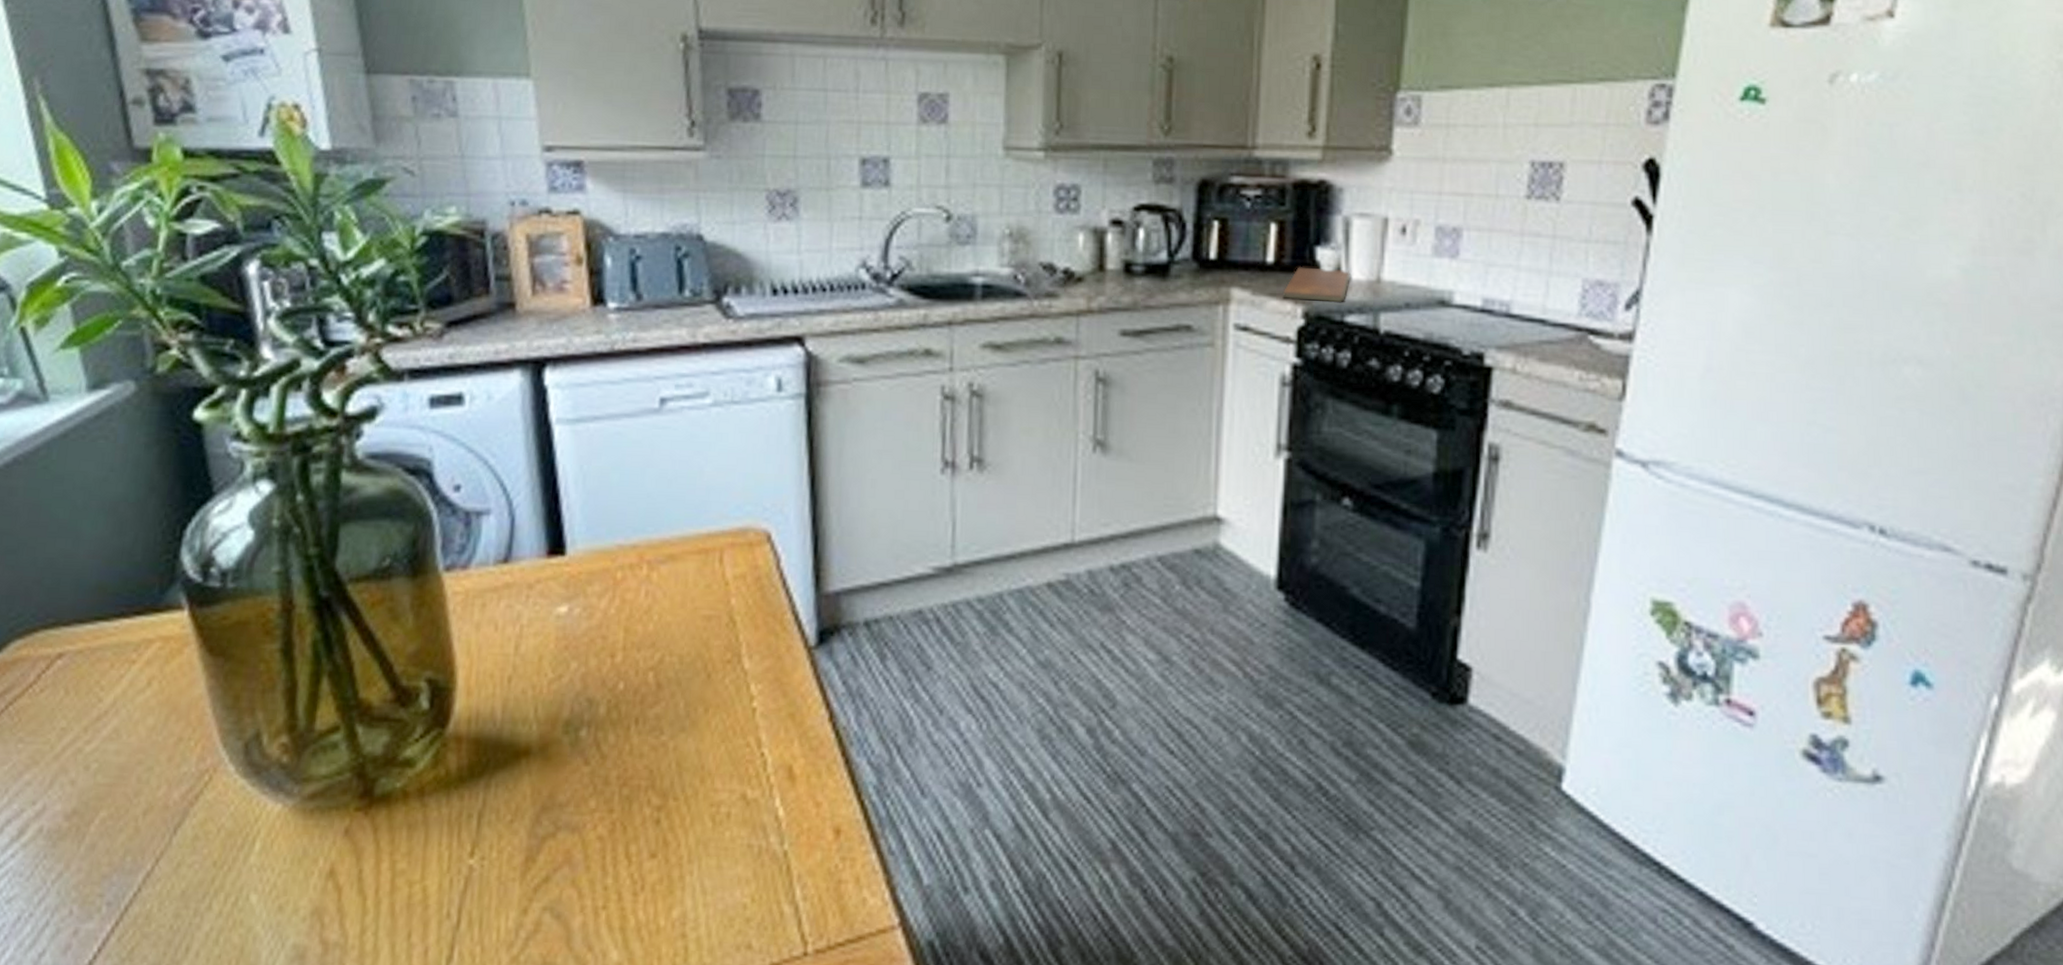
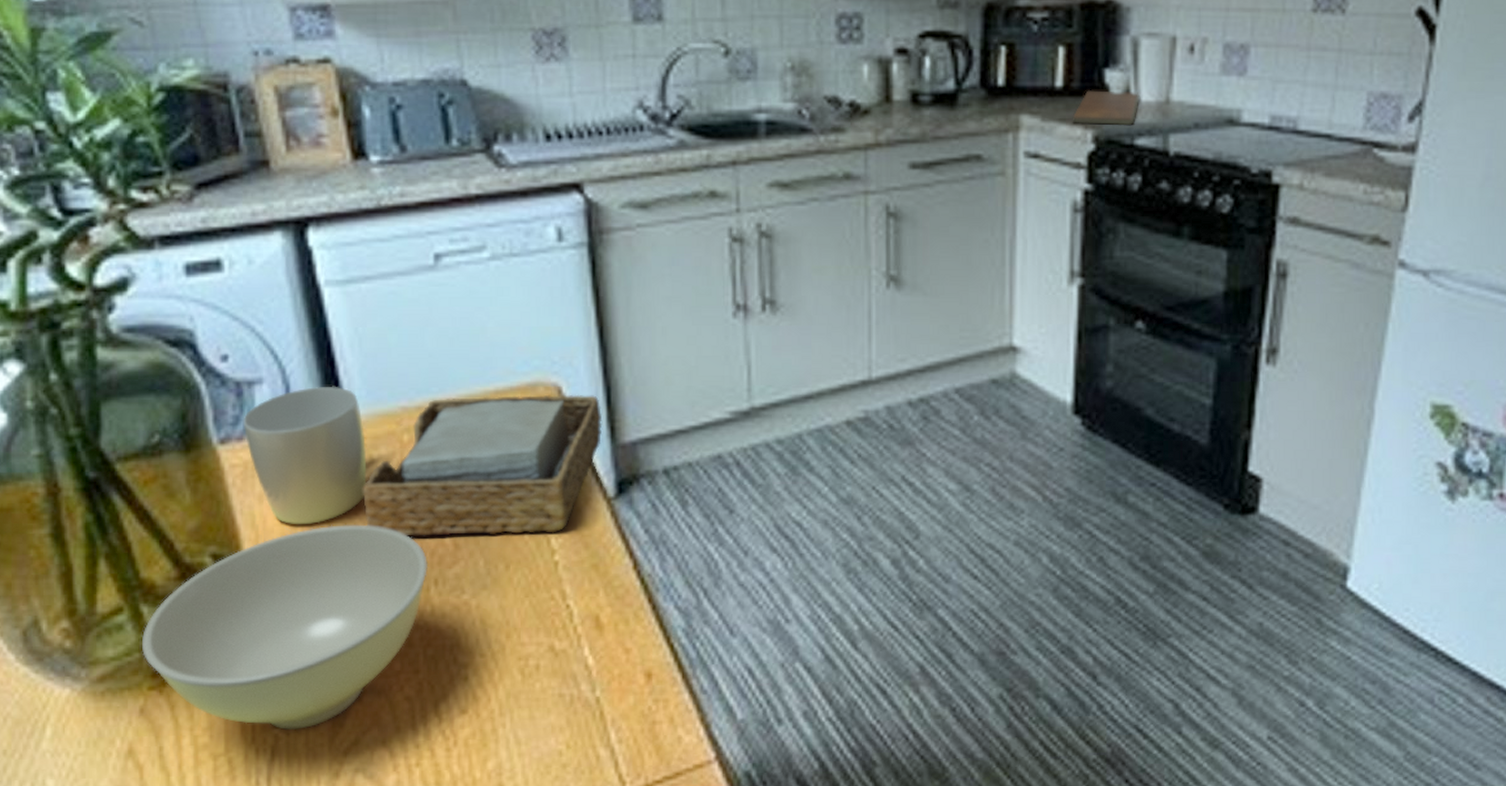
bowl: none [353,657,631,862] -> present [142,524,429,730]
mug: none [468,520,582,656] -> present [243,386,367,525]
napkin holder: none [574,538,808,679] -> present [363,394,603,536]

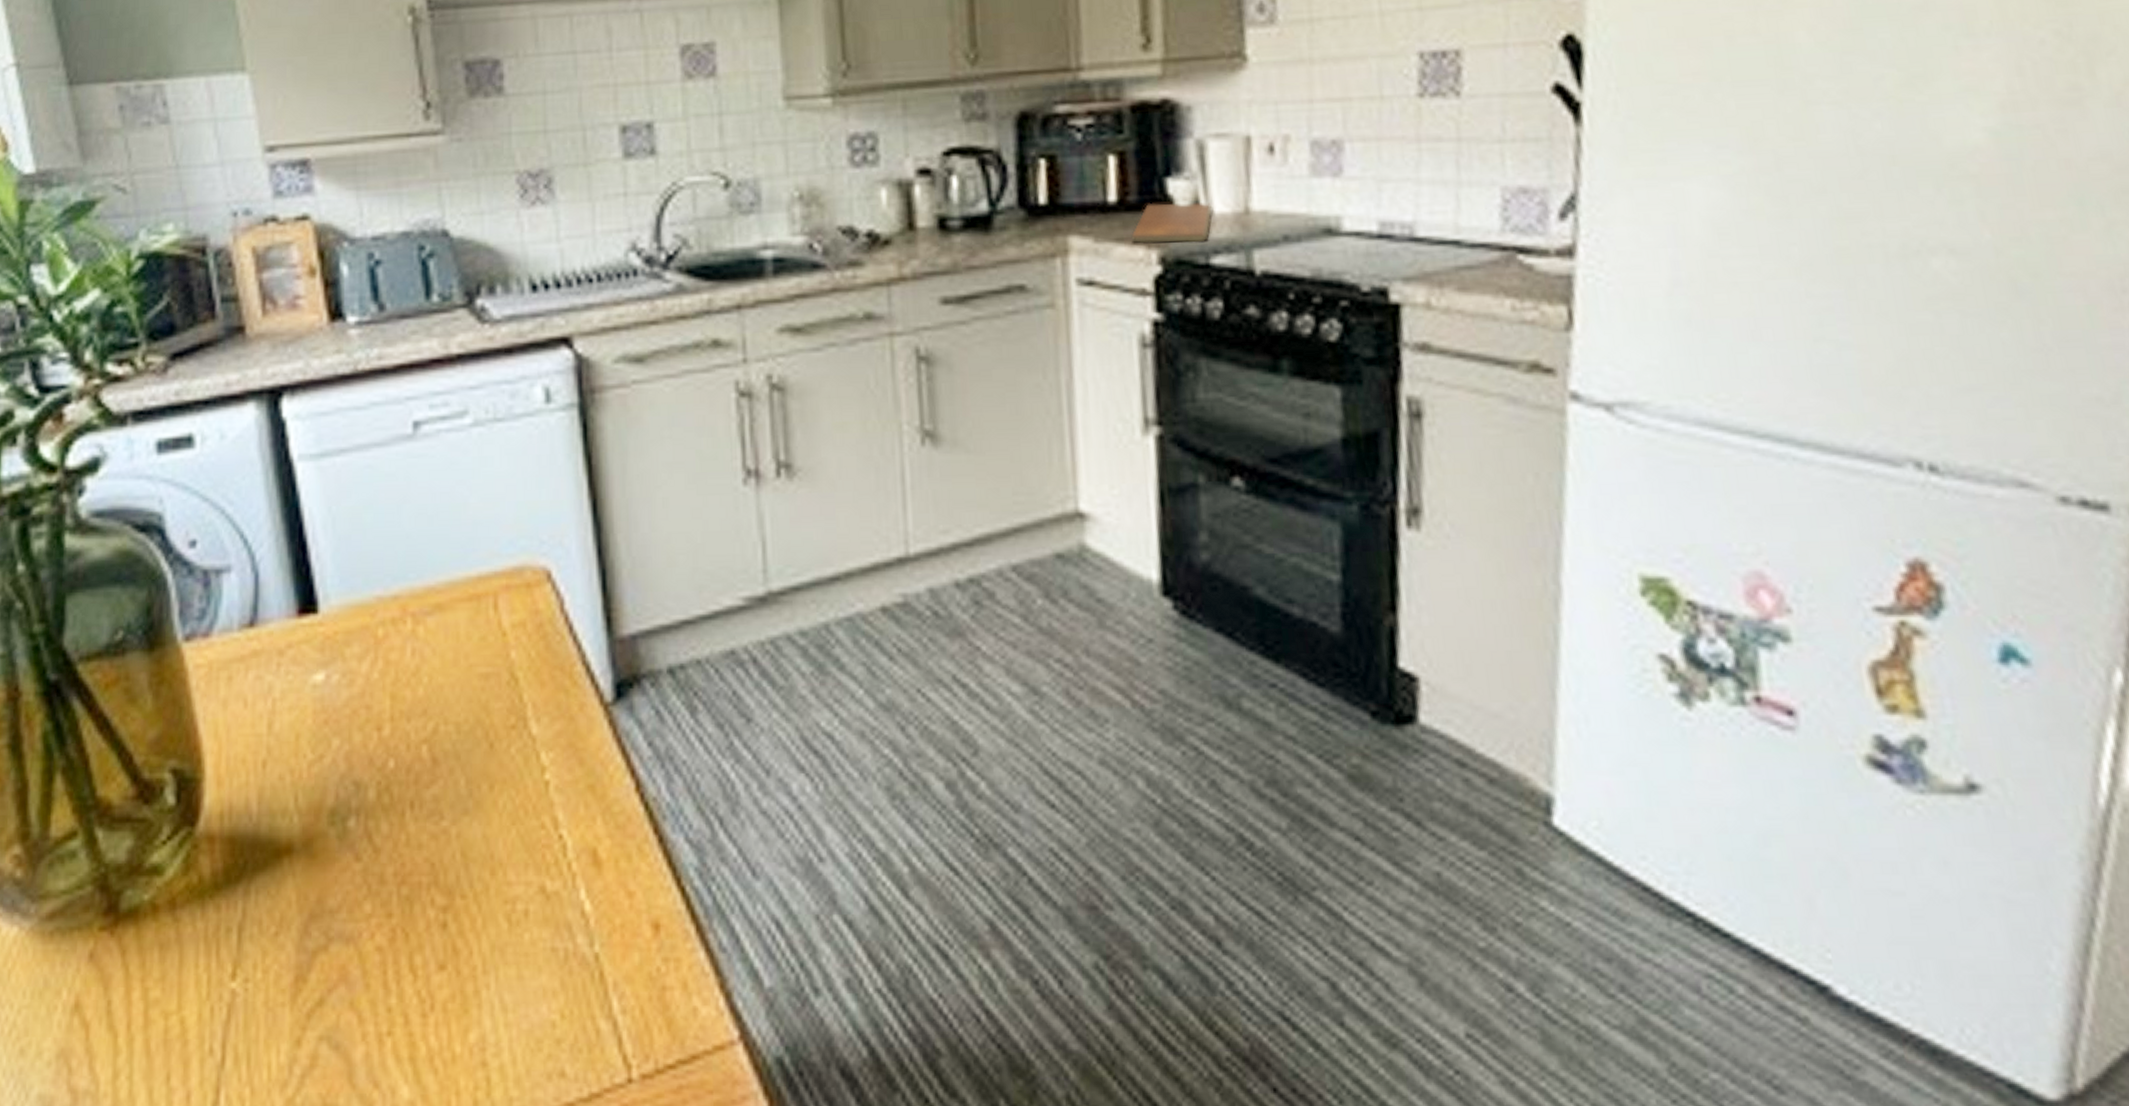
bowl: present [142,524,429,730] -> none [95,735,404,984]
mug: present [243,386,367,525] -> none [209,573,339,735]
napkin holder: present [363,394,603,536] -> none [334,579,598,749]

